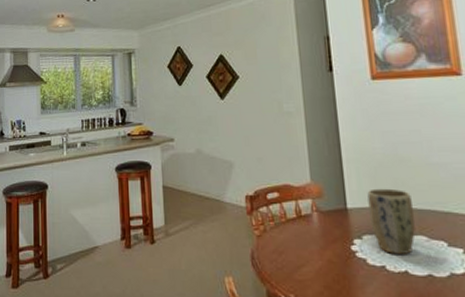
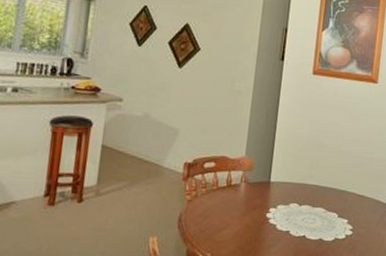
plant pot: present [367,188,415,254] -> none [286,167,321,222]

